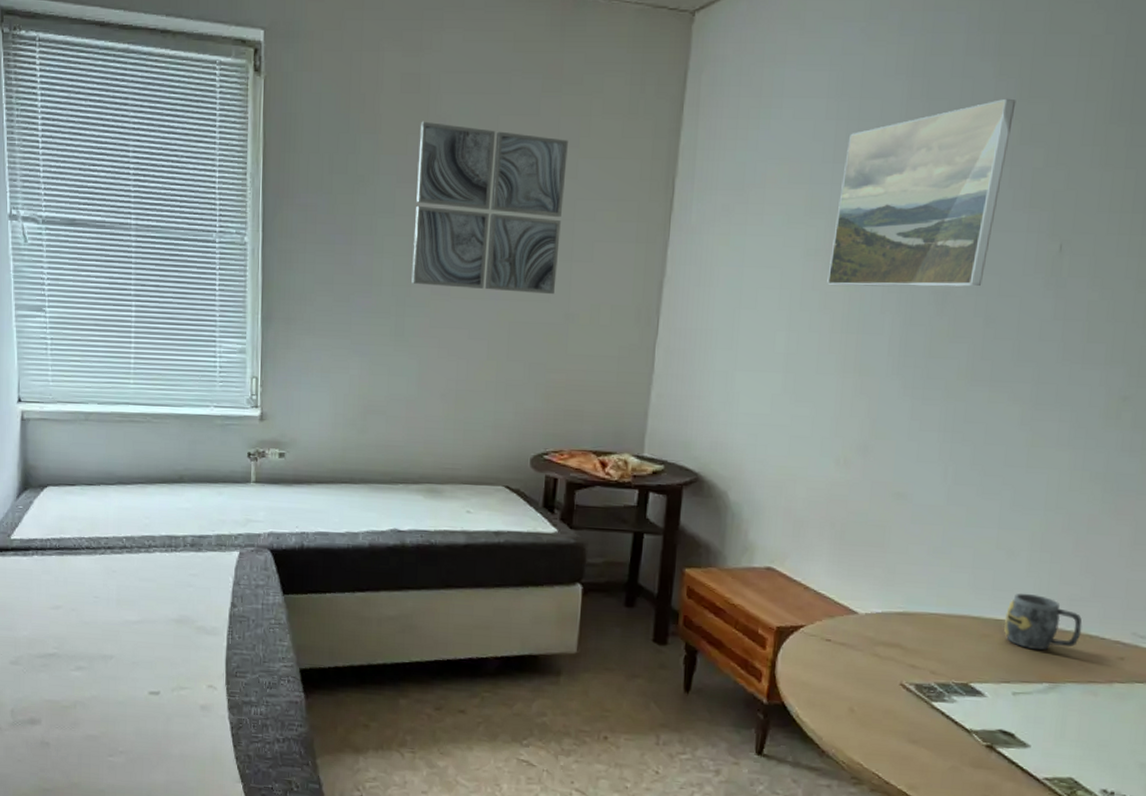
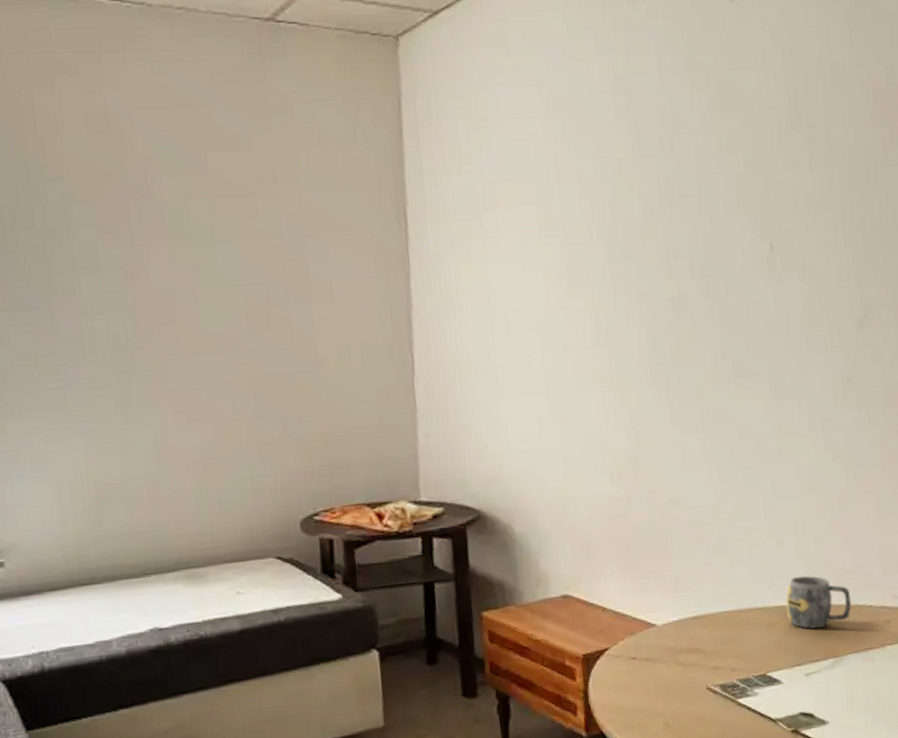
wall art: present [411,121,568,295] -> none [115,163,298,346]
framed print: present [827,98,1016,287] -> none [568,110,711,303]

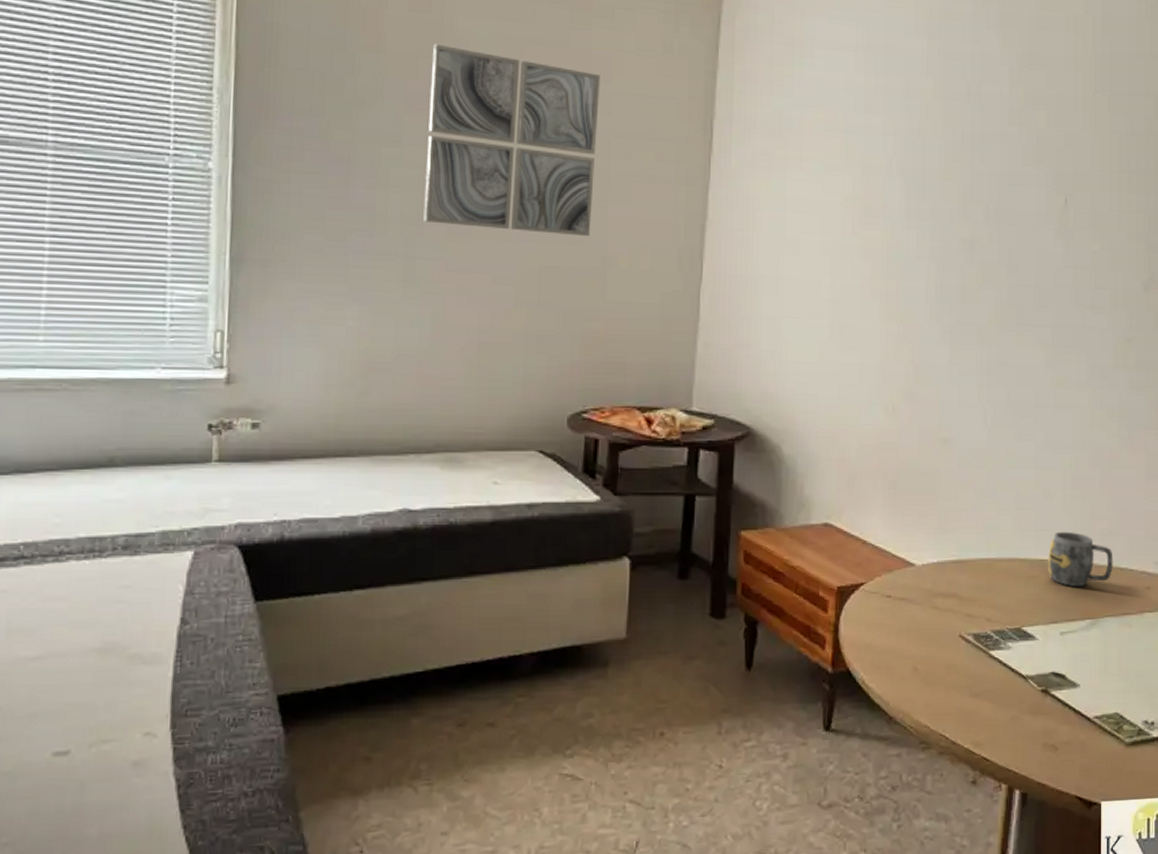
wall art: none [115,163,298,346] -> present [423,43,600,237]

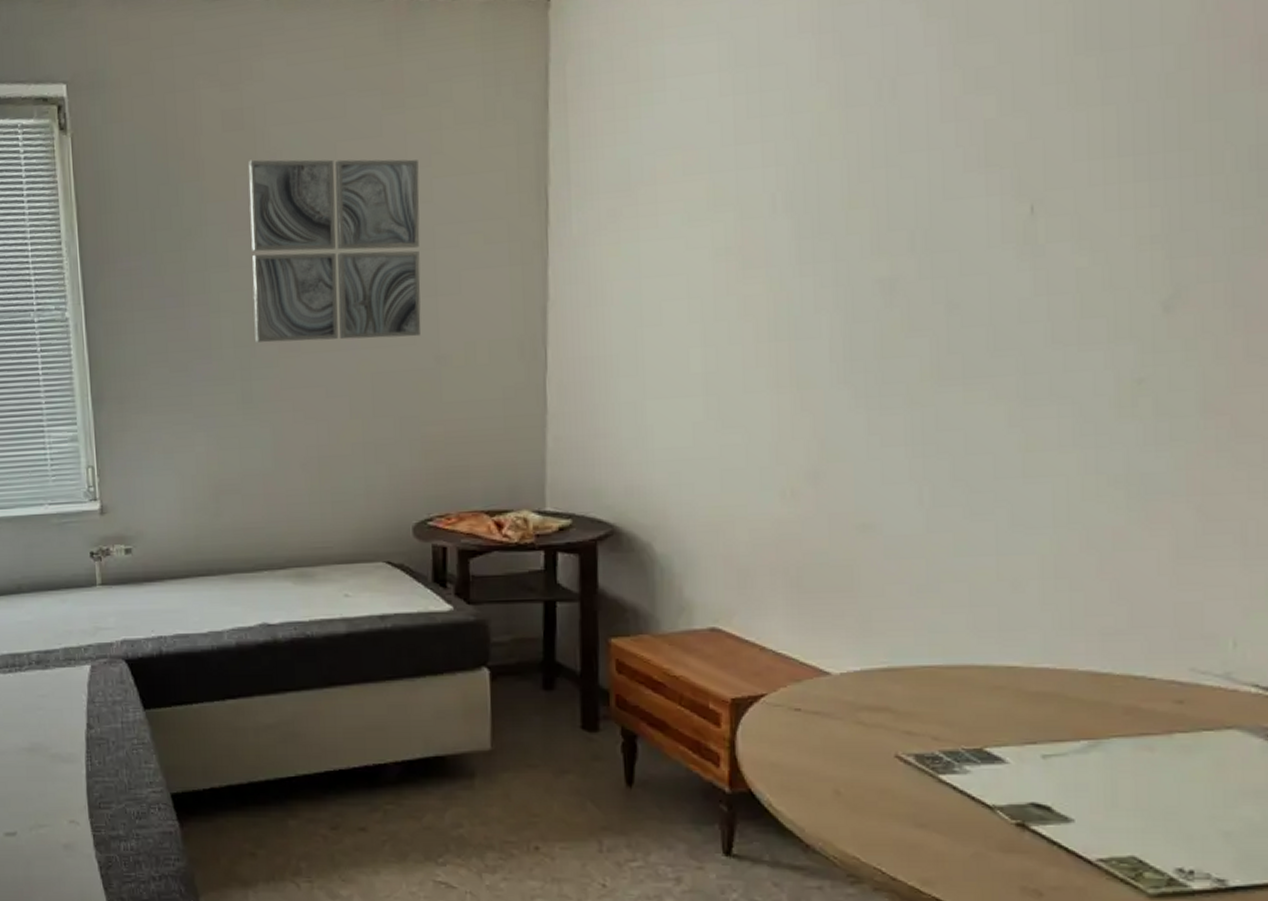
mug: present [1047,531,1113,587] -> none [1019,631,1123,700]

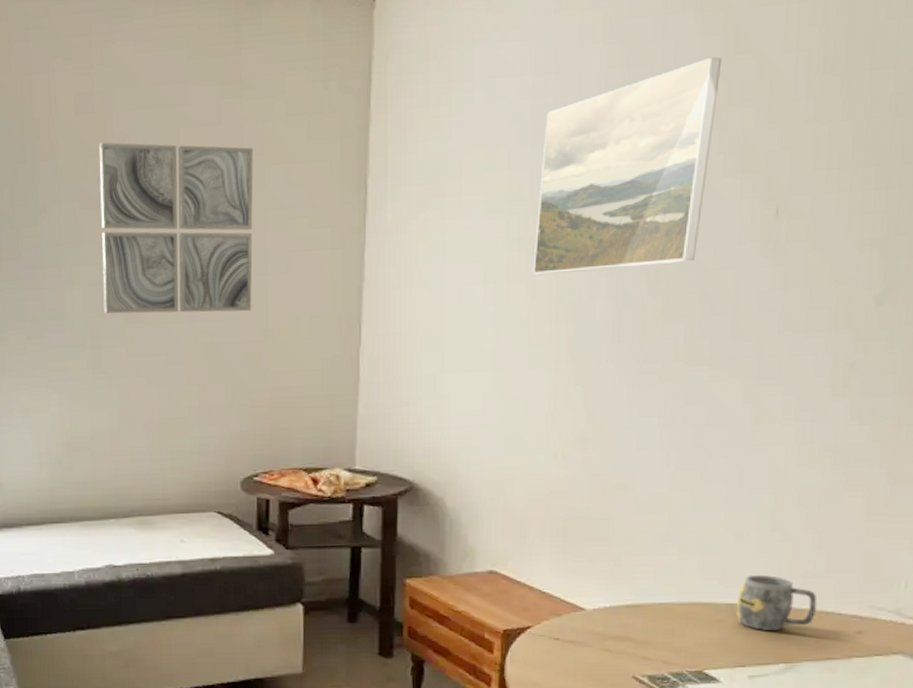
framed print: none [744,42,953,288] -> present [533,57,722,275]
mug: none [1019,631,1123,700] -> present [735,574,818,631]

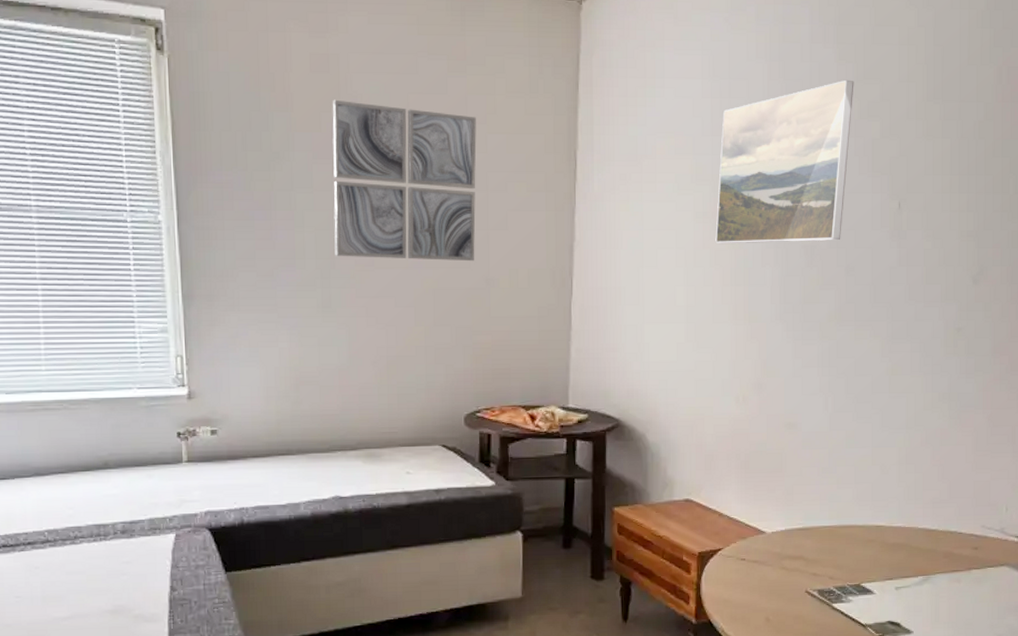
mug: present [735,574,818,631] -> none [883,501,944,549]

